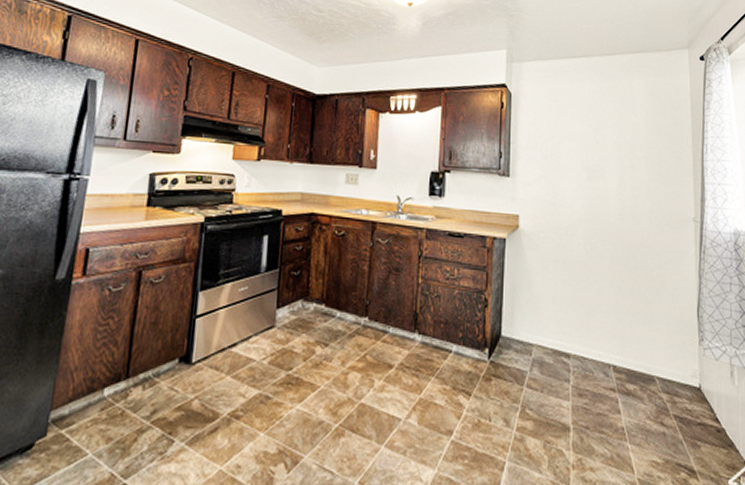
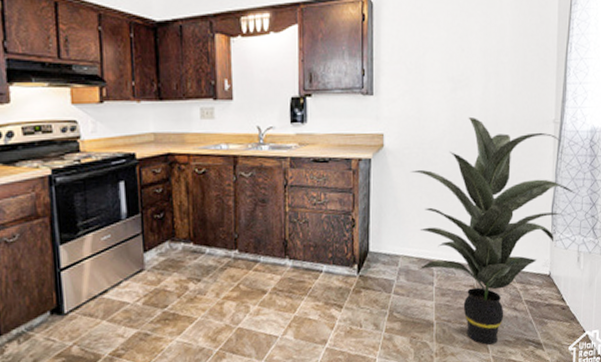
indoor plant: none [545,206,722,463] -> present [410,116,575,345]

